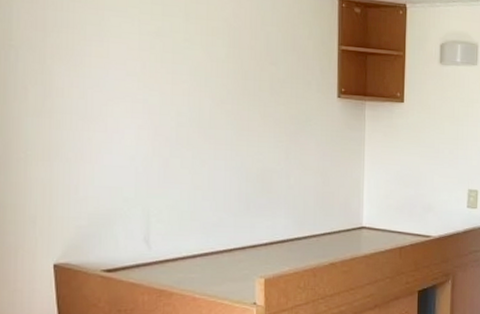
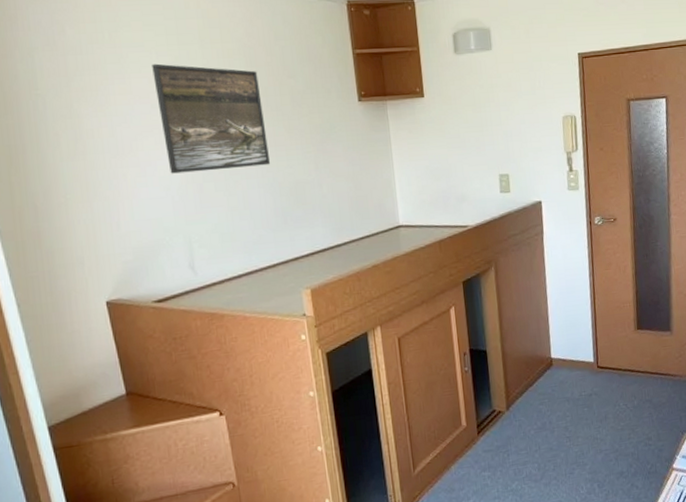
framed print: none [132,31,241,149] -> present [152,63,271,174]

